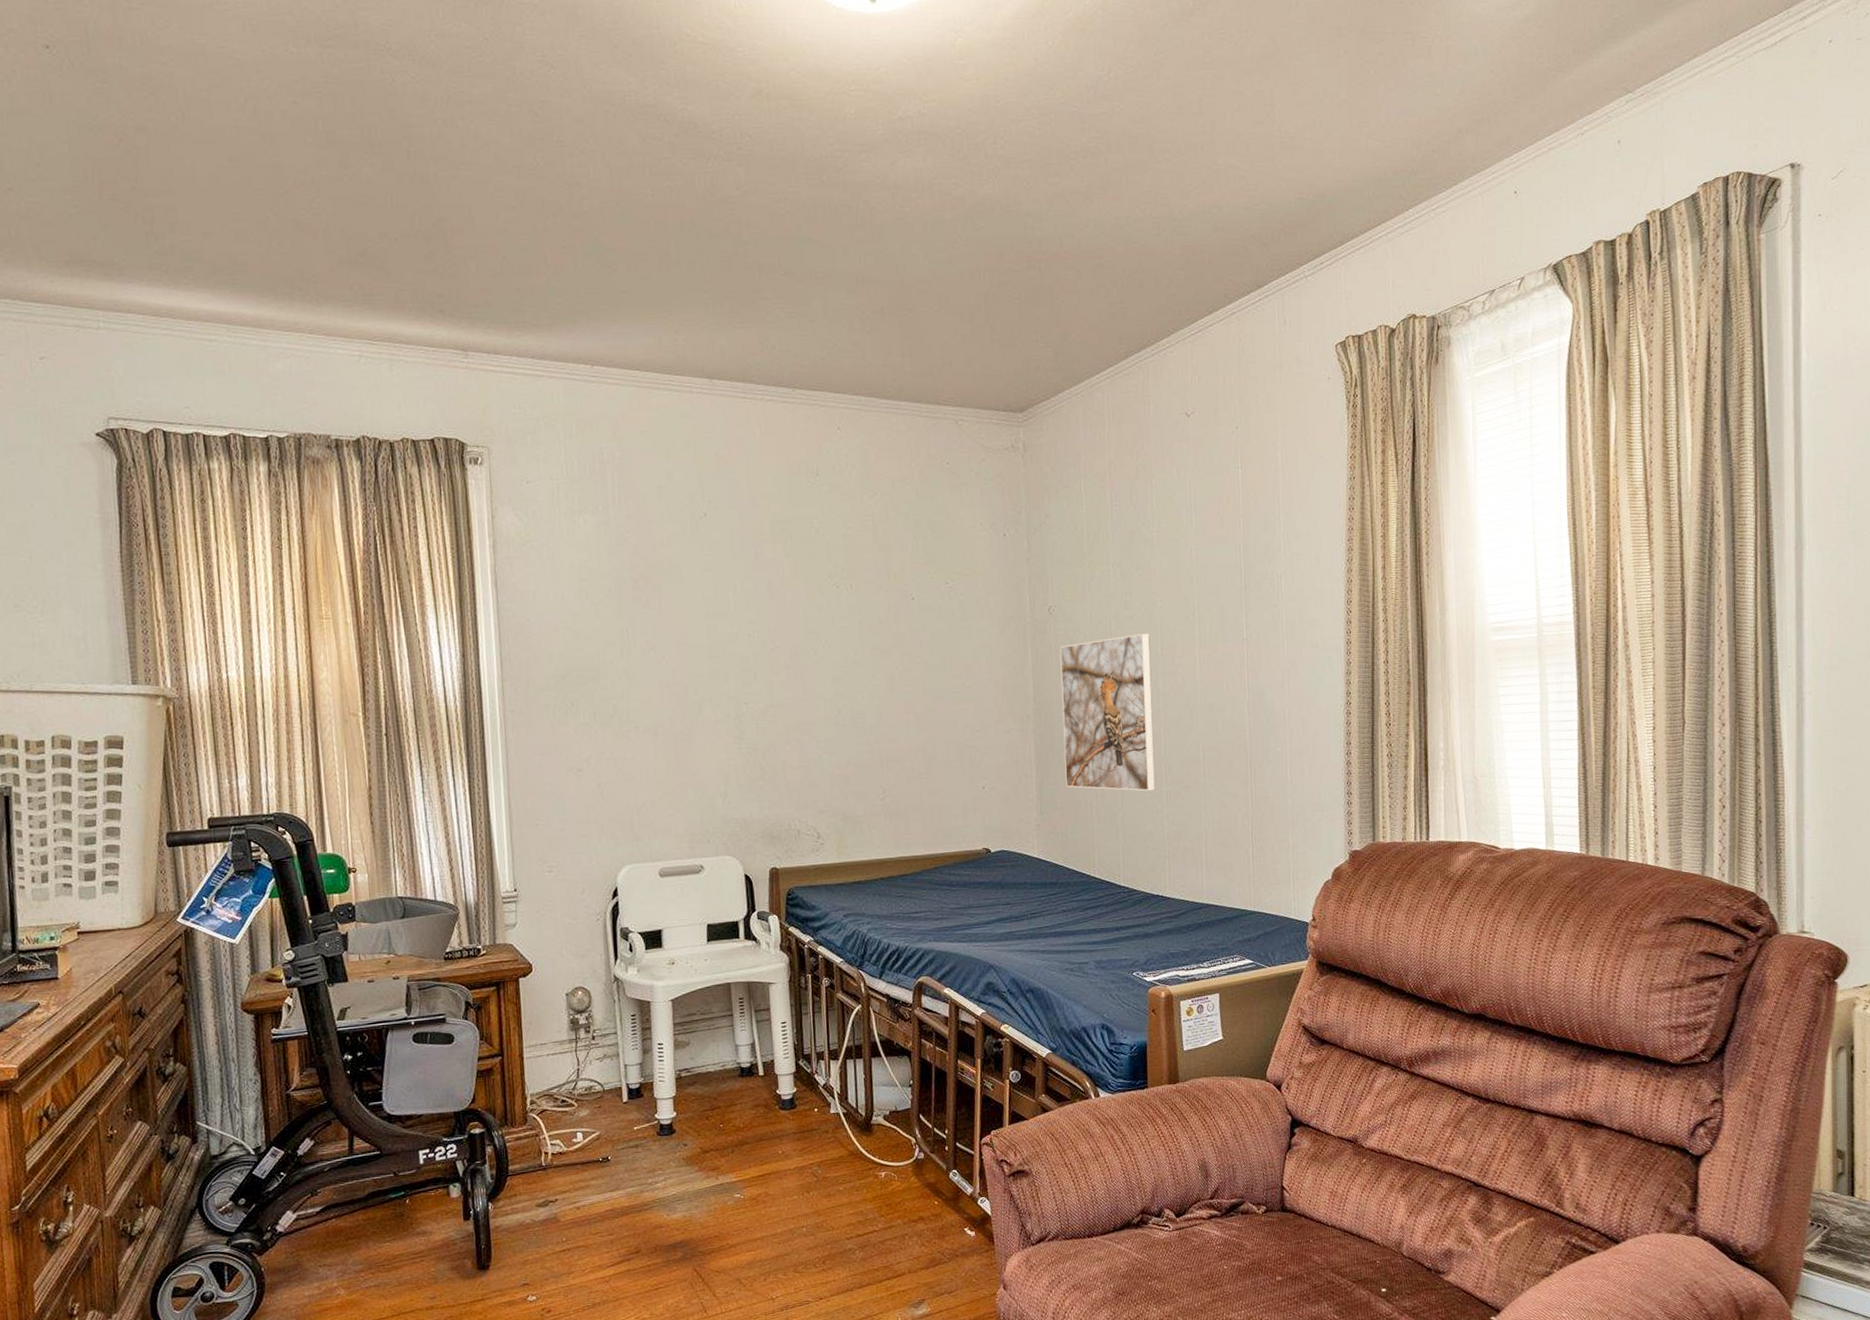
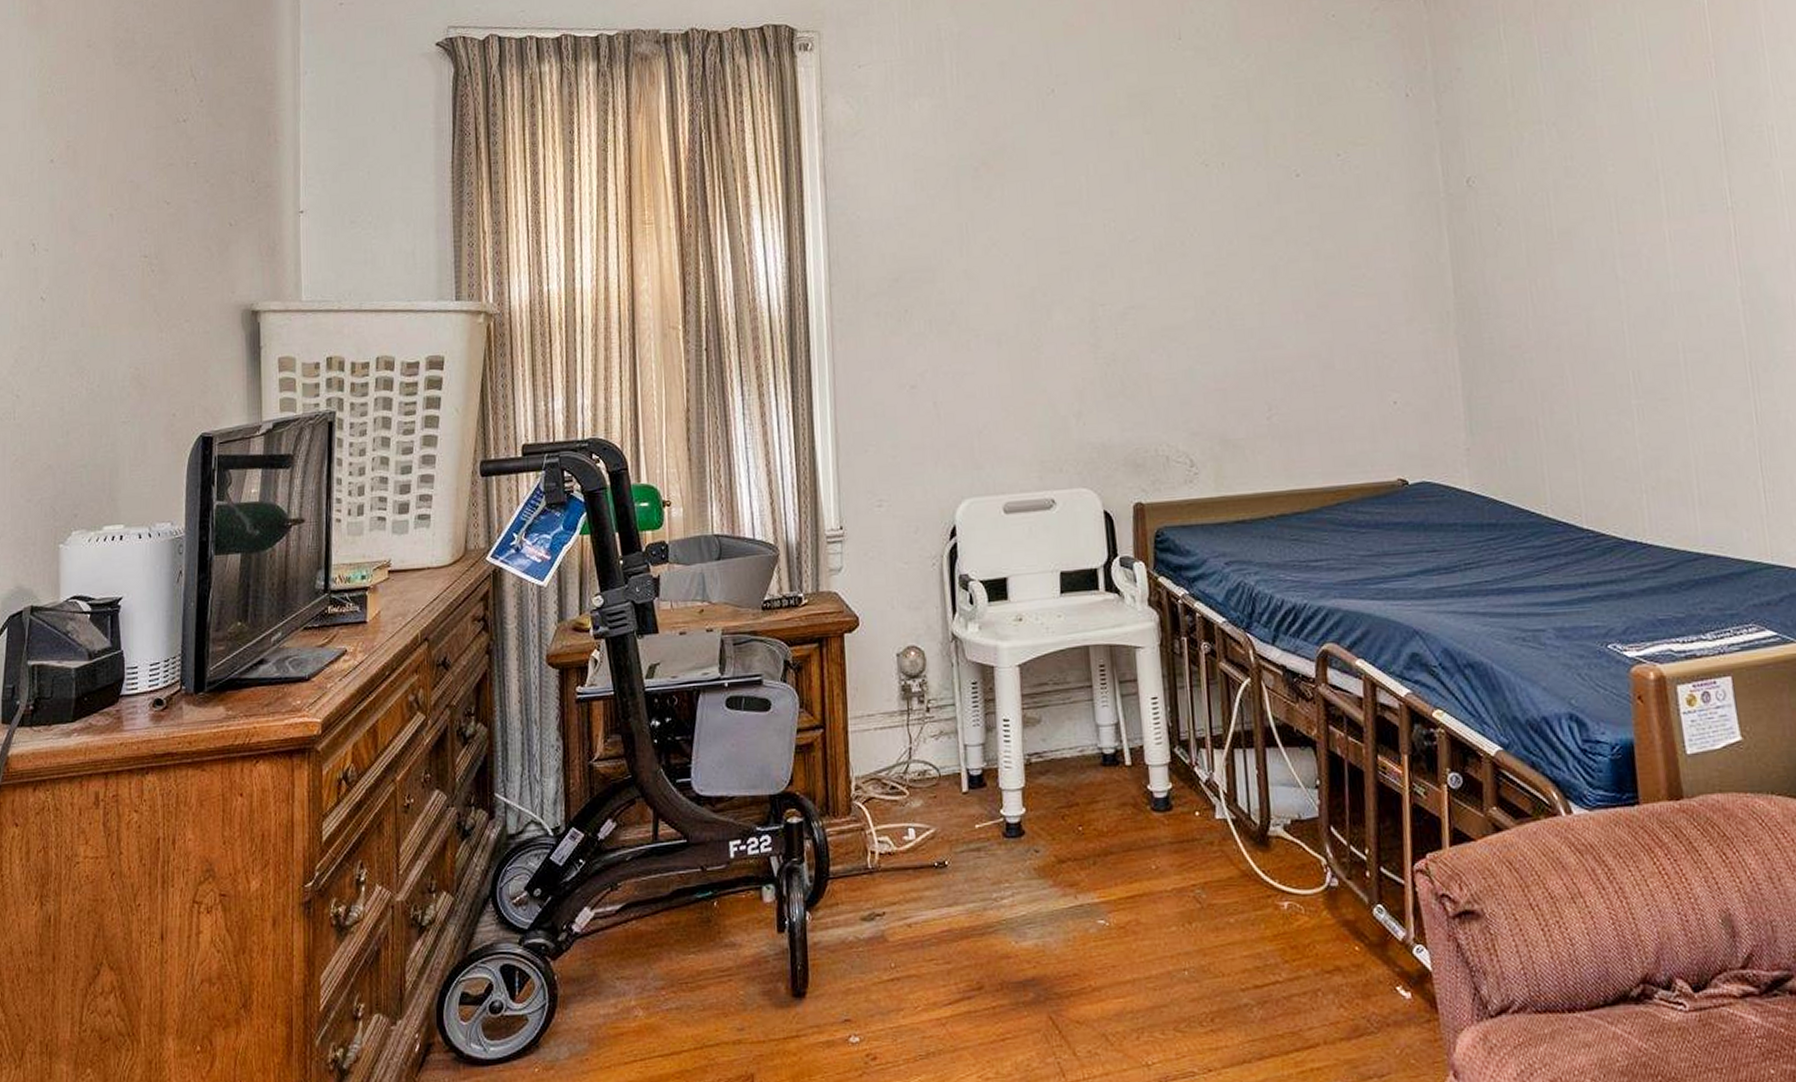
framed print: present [1059,633,1155,791] -> none [1484,205,1622,406]

